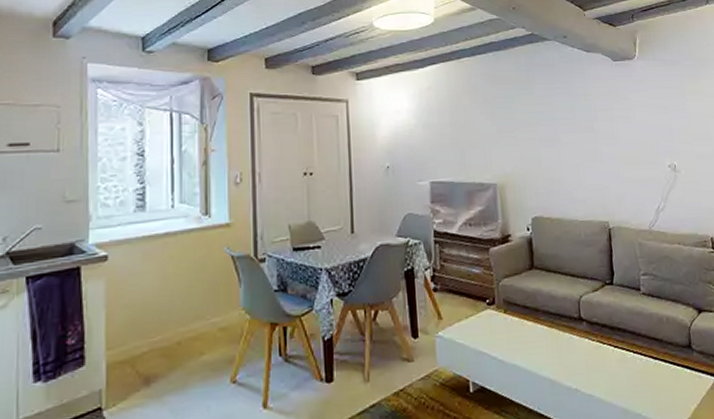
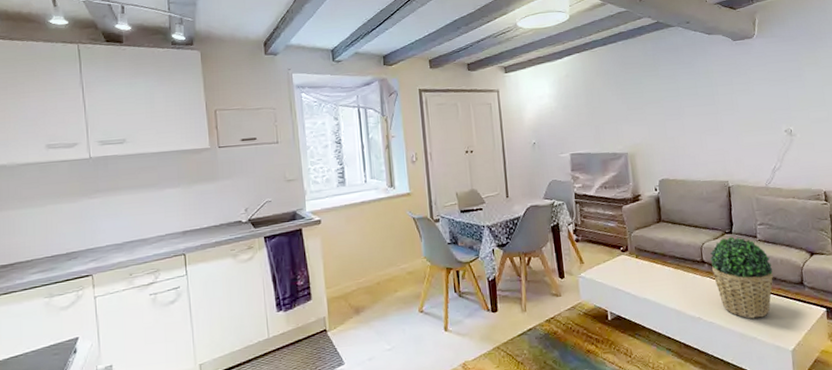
potted plant: none [589,288,659,391] -> present [710,236,773,319]

